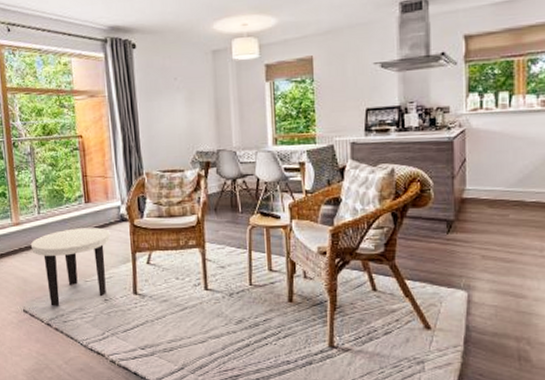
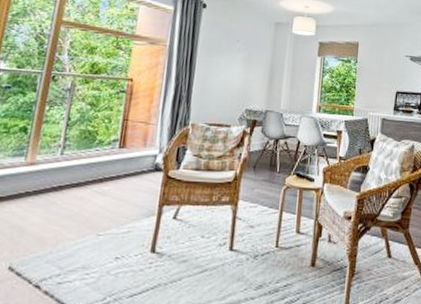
side table: present [30,227,111,306] -> none [41,174,140,264]

